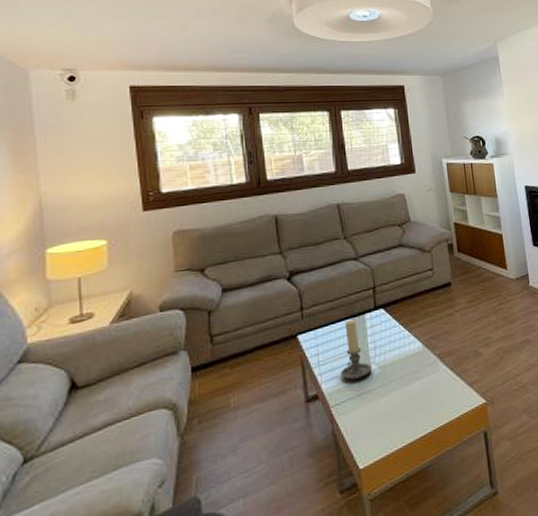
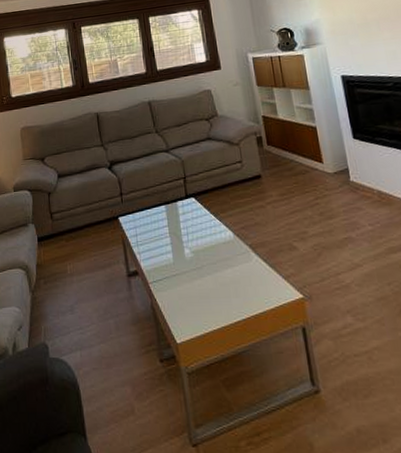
candle holder: present [340,319,372,380] -> none [157,206,185,261]

